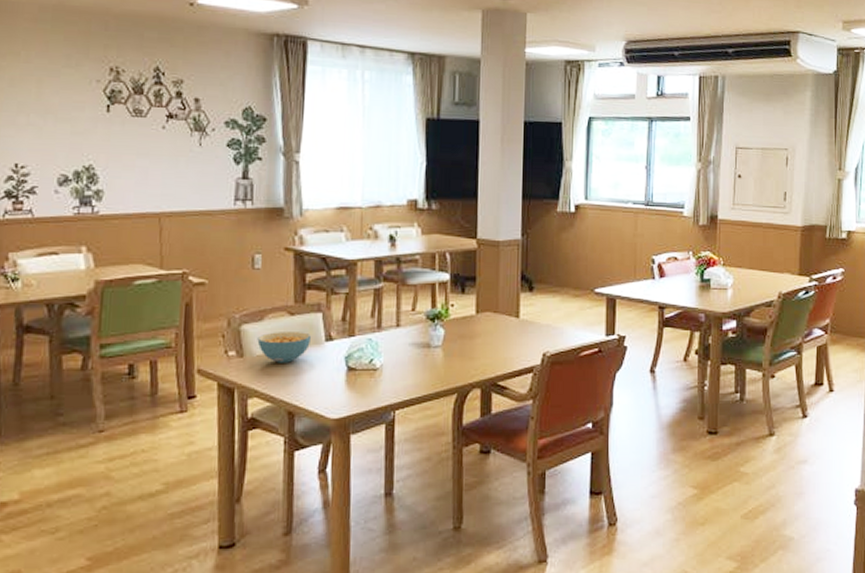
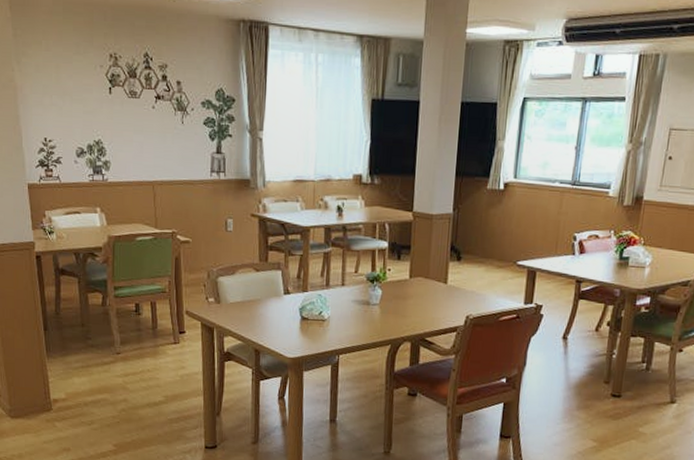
cereal bowl: present [257,332,312,363] -> none [230,284,273,310]

